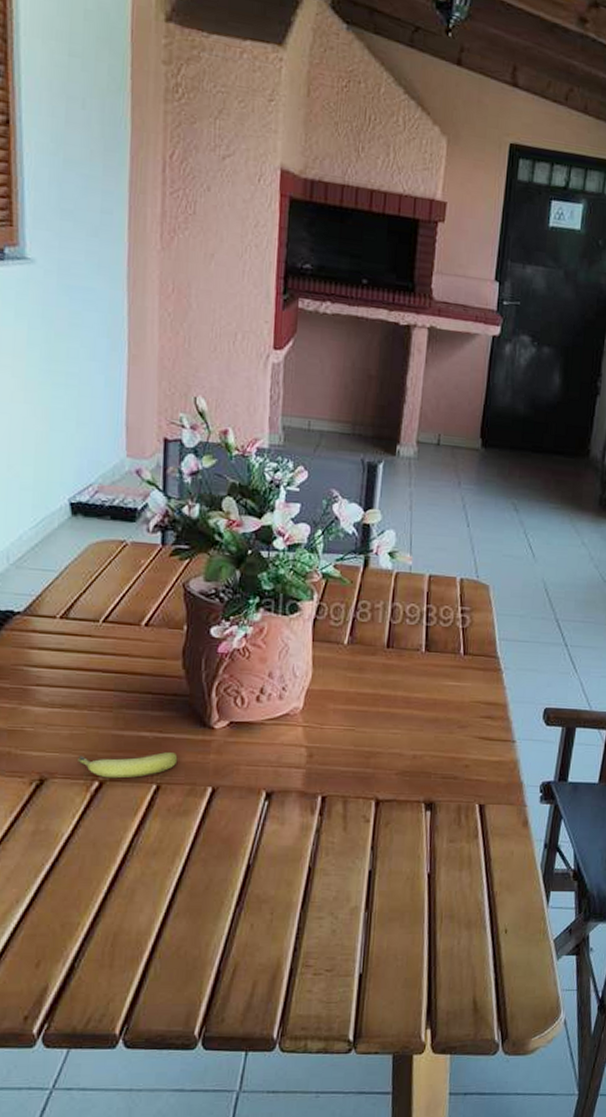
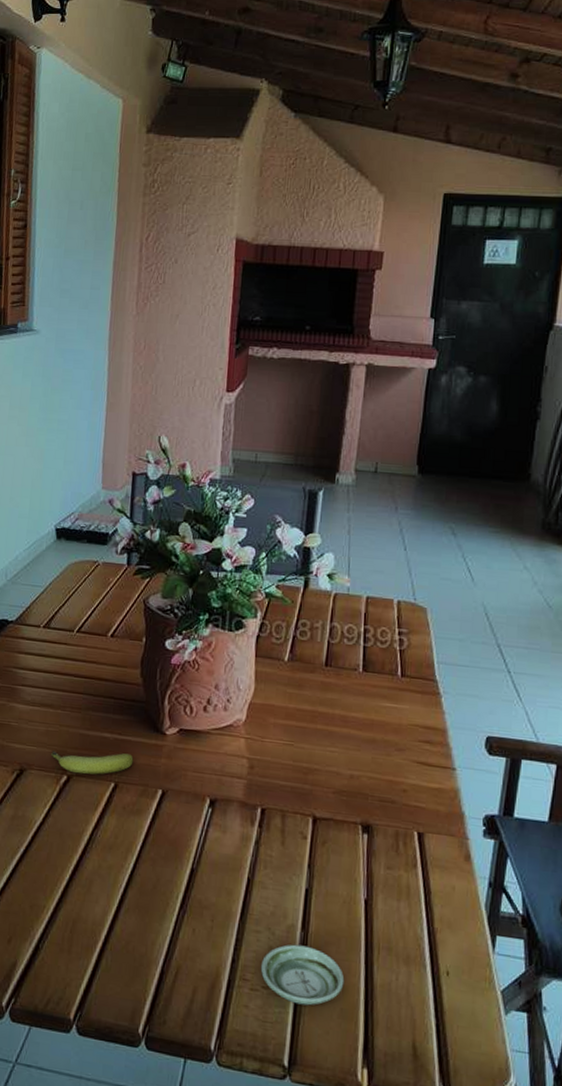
saucer: none [323,925,409,981] -> present [260,944,345,1006]

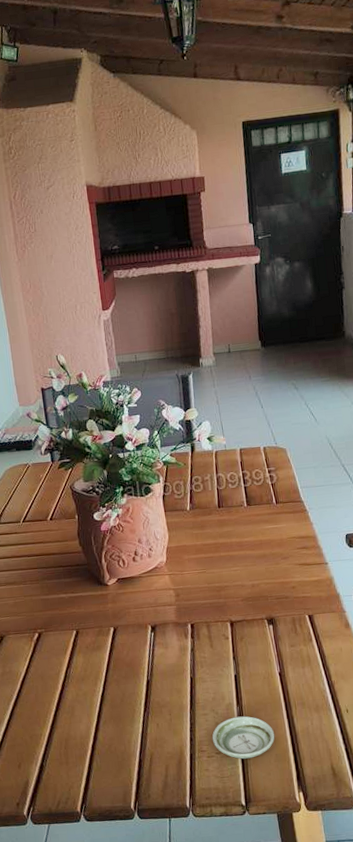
fruit: present [51,750,134,775] -> none [22,606,87,630]

